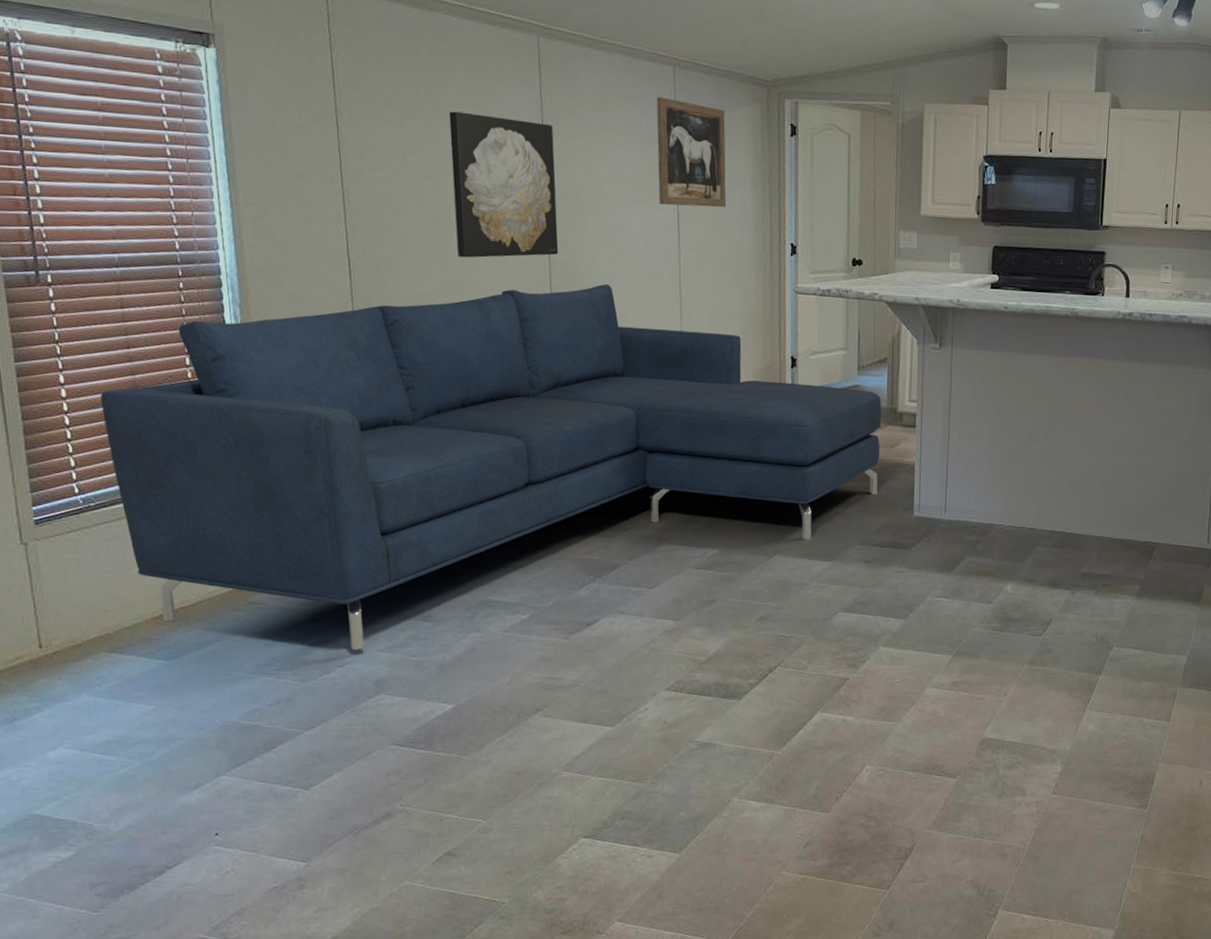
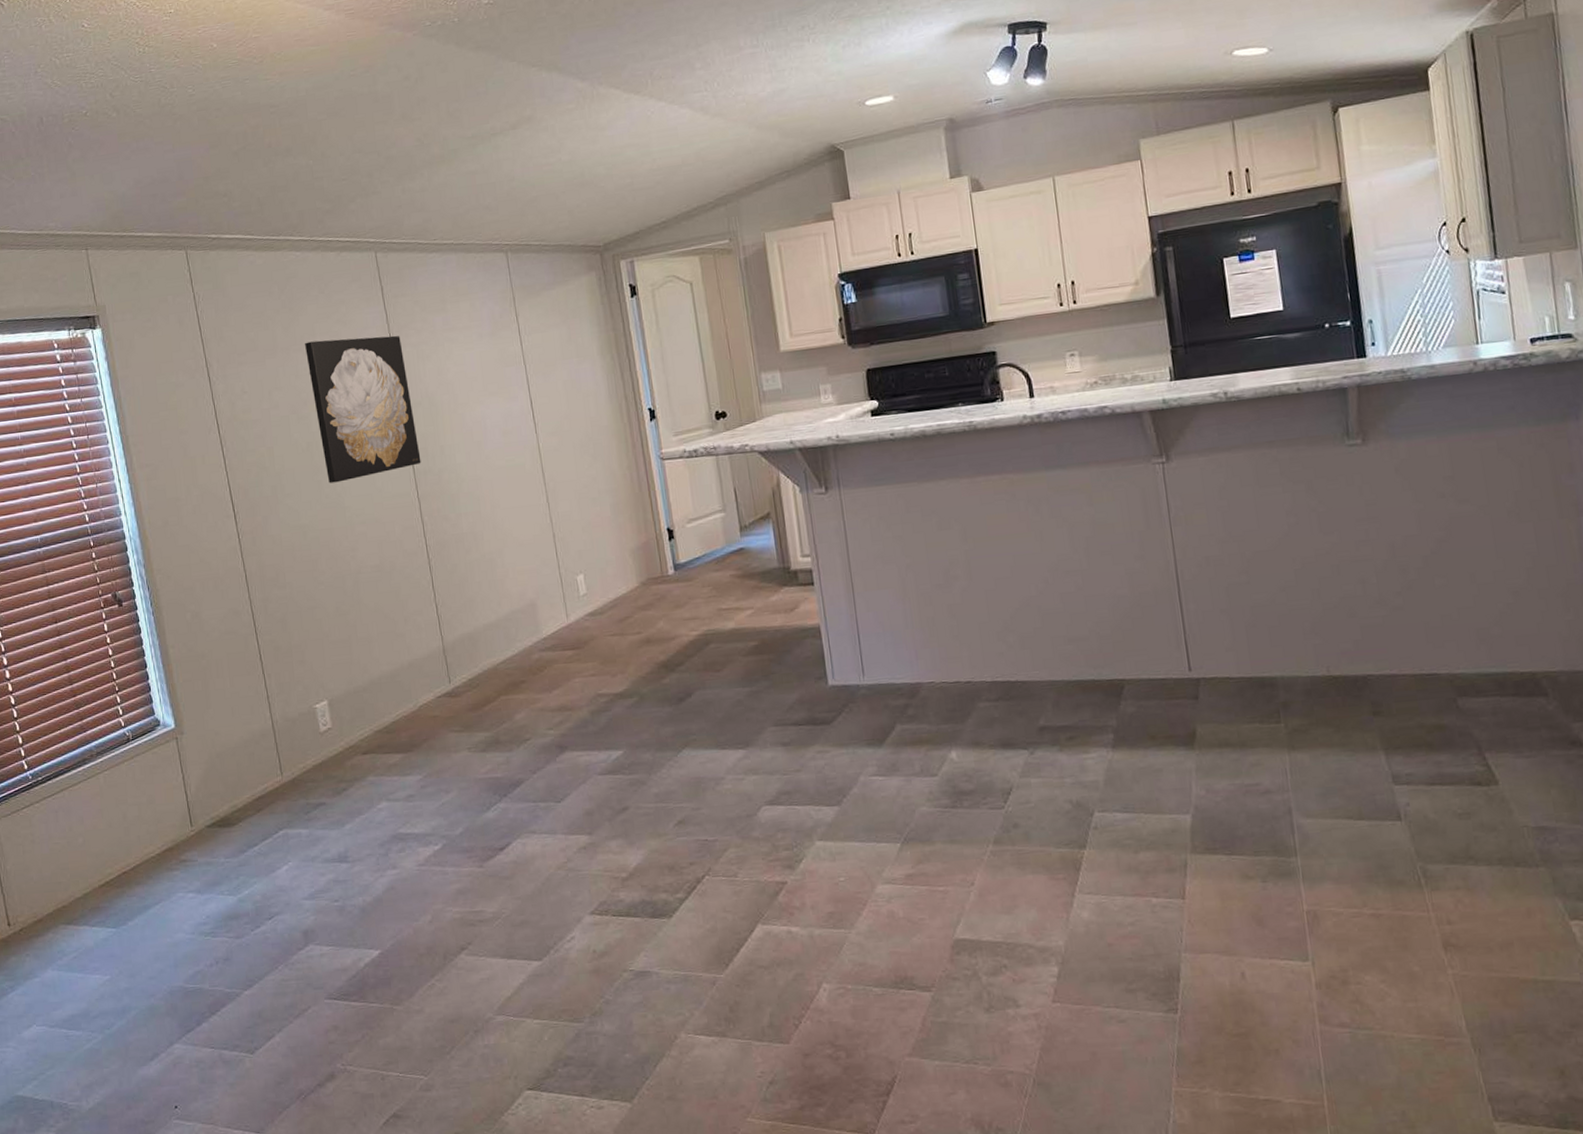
sofa: present [101,283,882,650] -> none [37,484,784,900]
wall art: present [656,97,727,208] -> none [493,284,577,394]

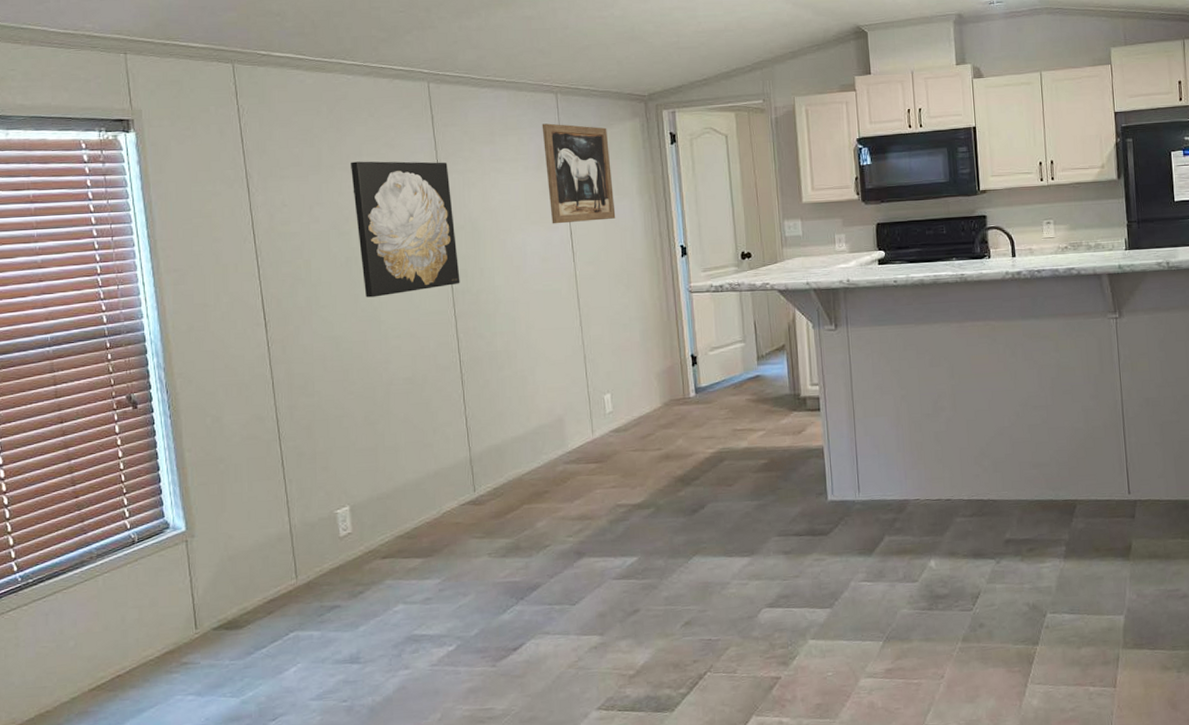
wall art: none [493,284,577,394] -> present [542,123,616,224]

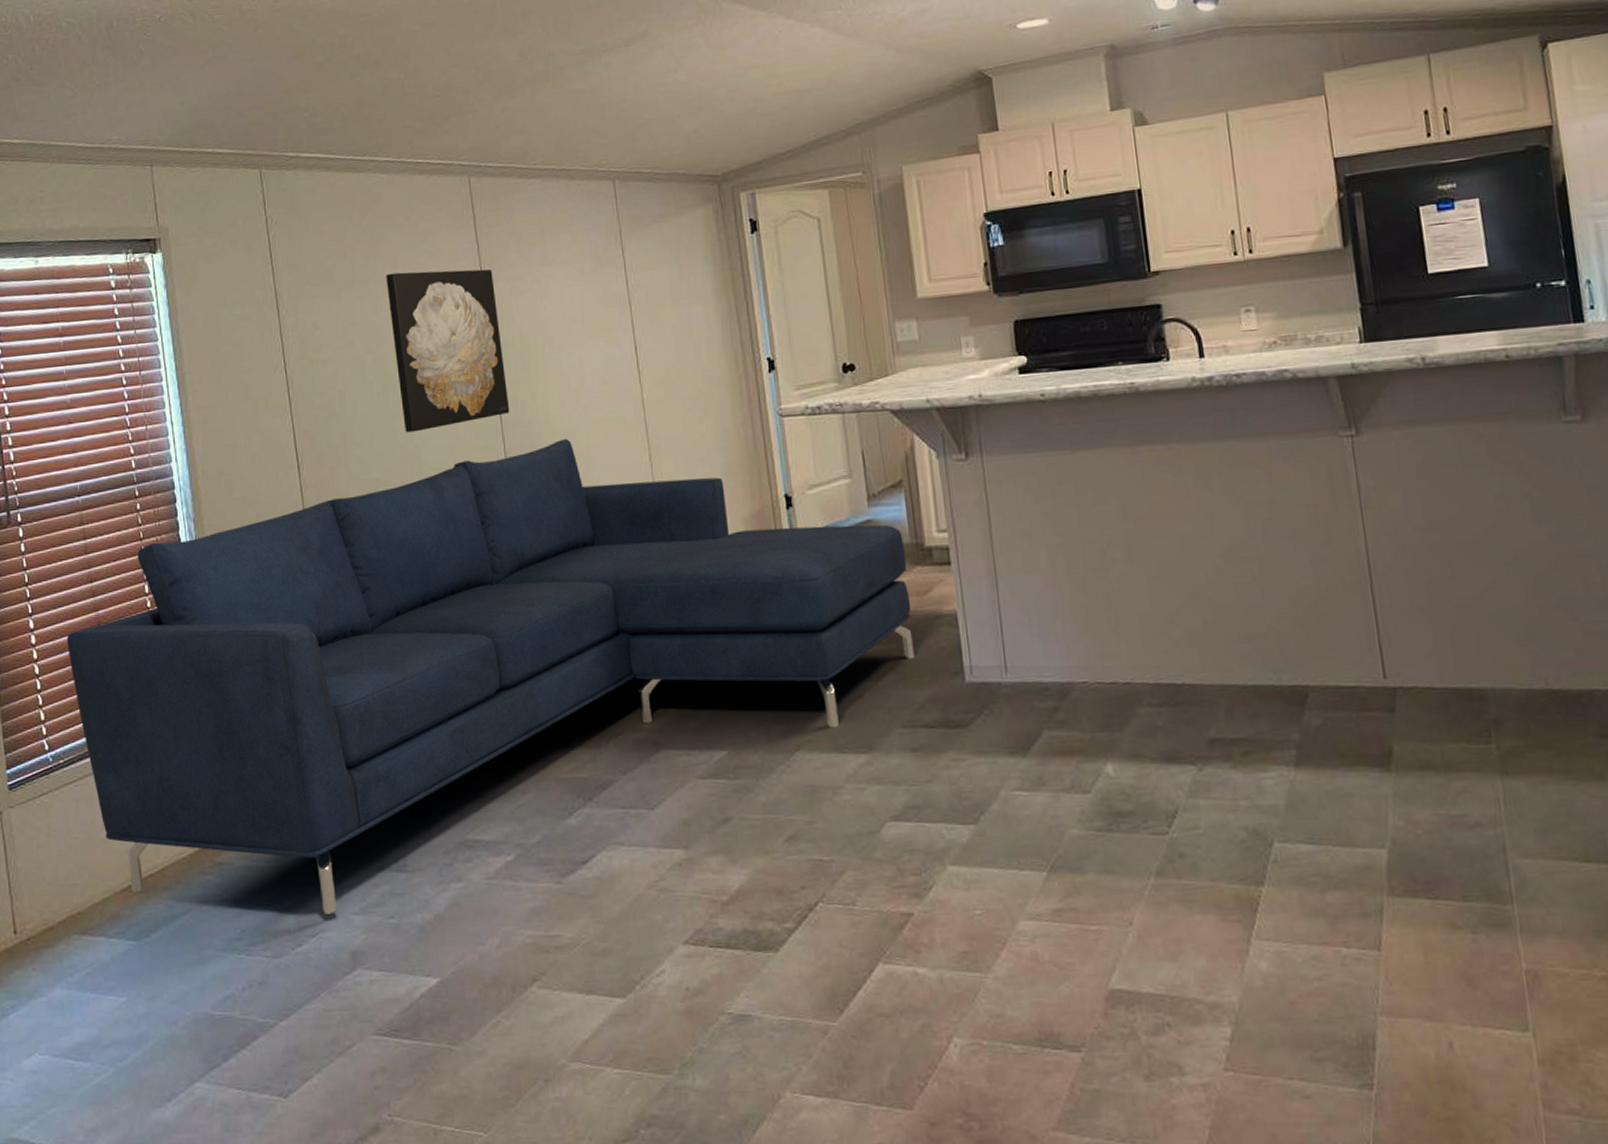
sofa: none [37,305,789,701] -> present [67,438,915,914]
wall art: present [542,123,616,224] -> none [598,216,688,338]

